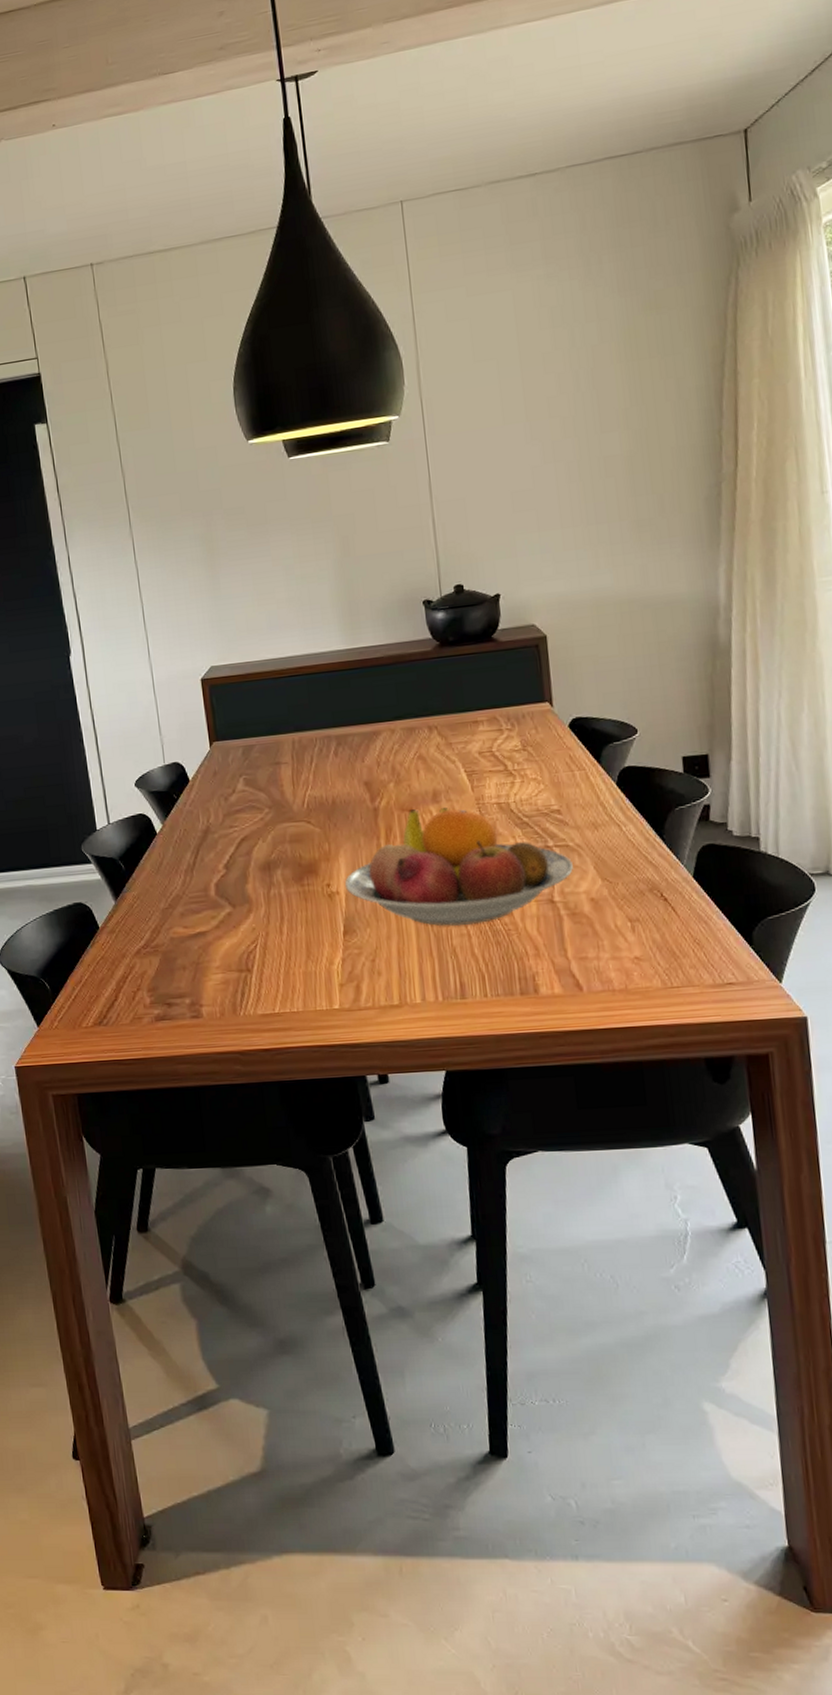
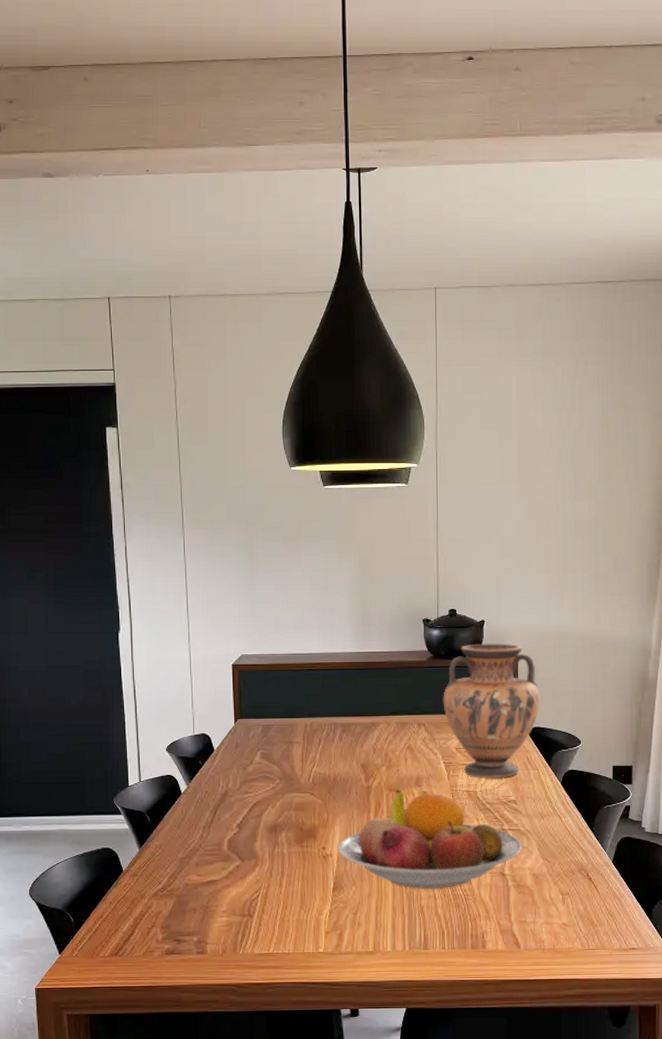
vase: none [456,619,580,786] -> present [443,643,540,779]

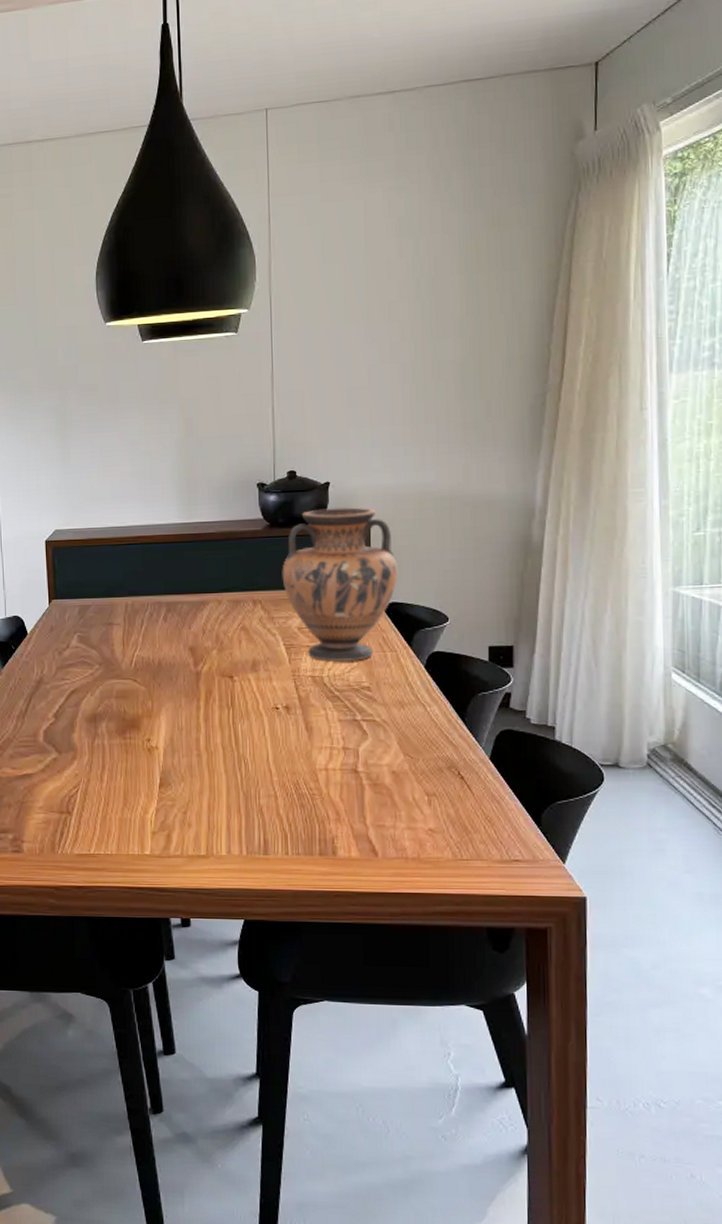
fruit bowl: present [337,791,522,890] -> none [164,676,378,788]

